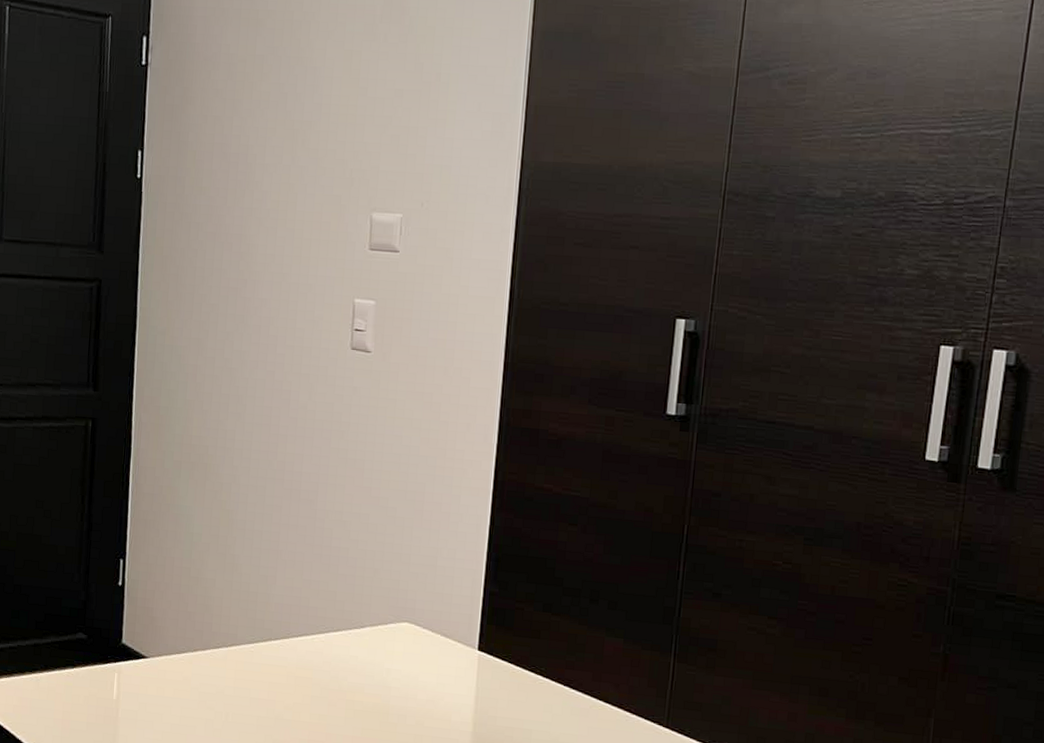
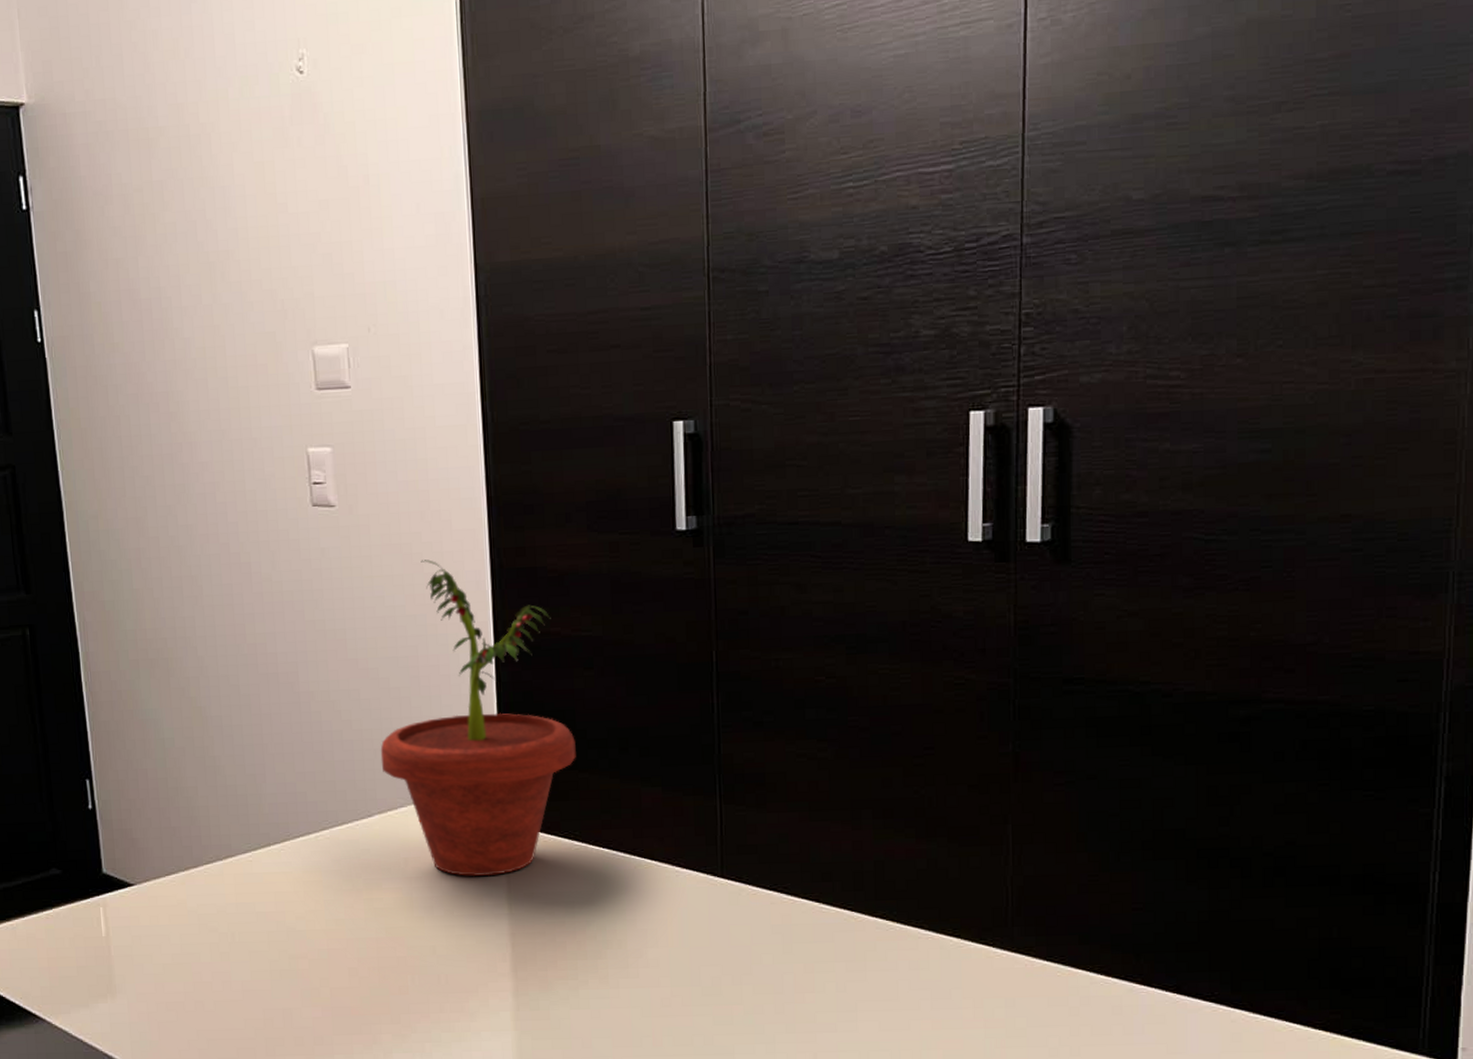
potted plant: none [378,409,553,696] -> present [380,560,576,877]

